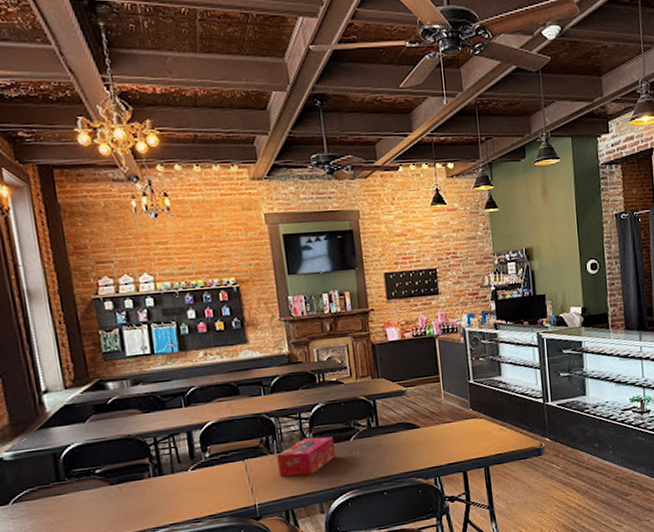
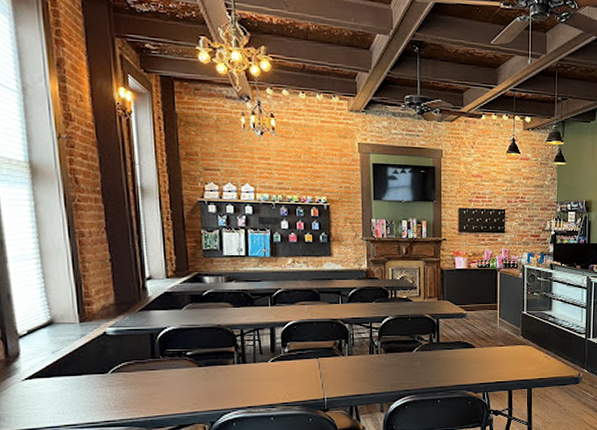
tissue box: present [277,436,336,477] -> none [348,346,399,379]

